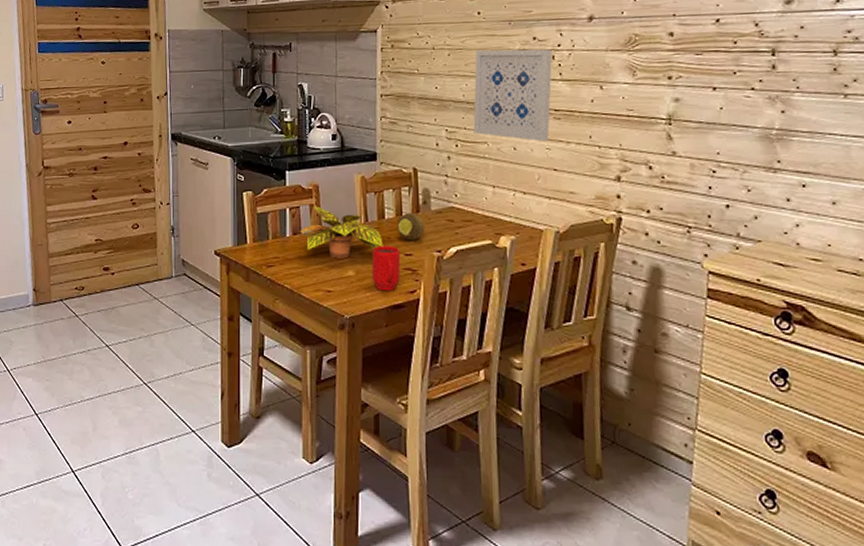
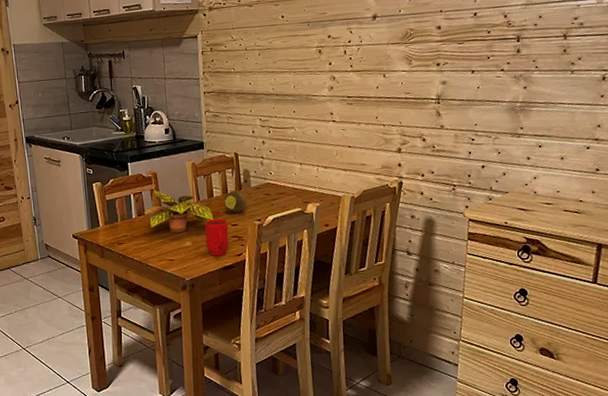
wall art: present [473,49,553,141] -> none [281,45,345,124]

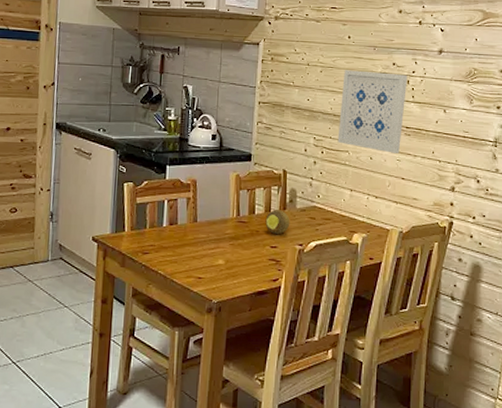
plant: present [143,191,214,233] -> none [176,199,252,248]
mug: present [205,218,229,256] -> none [239,238,267,279]
wall art: none [281,45,345,124] -> present [337,70,408,153]

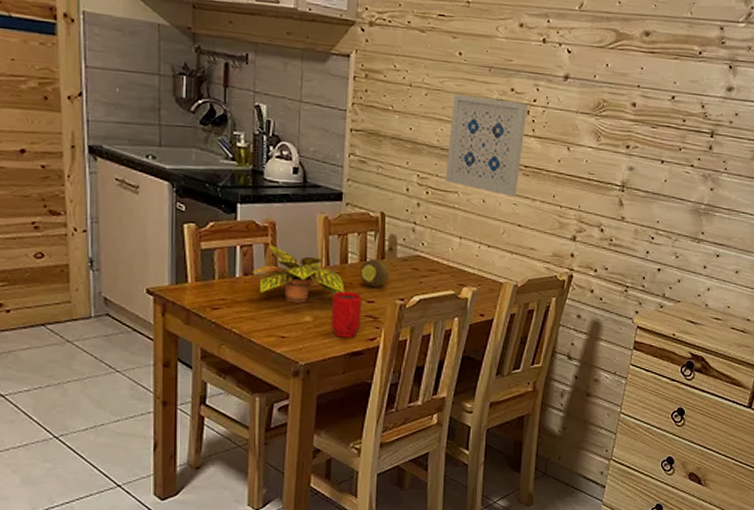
plant: none [176,199,252,248] -> present [251,245,345,303]
mug: none [239,238,267,279] -> present [330,291,362,338]

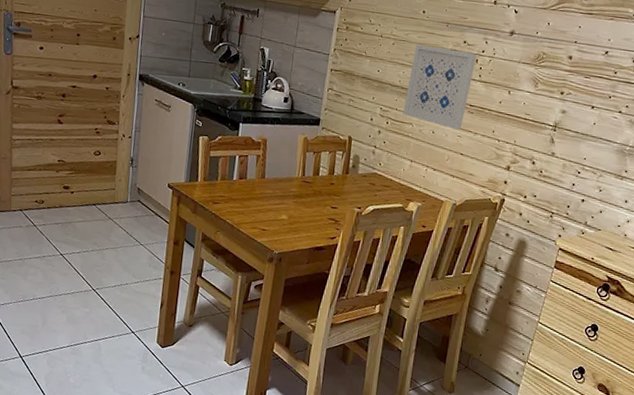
plant: present [251,245,345,303] -> none [245,157,315,204]
mug: present [330,291,362,338] -> none [301,197,328,236]
fruit: present [360,259,390,288] -> none [328,173,352,197]

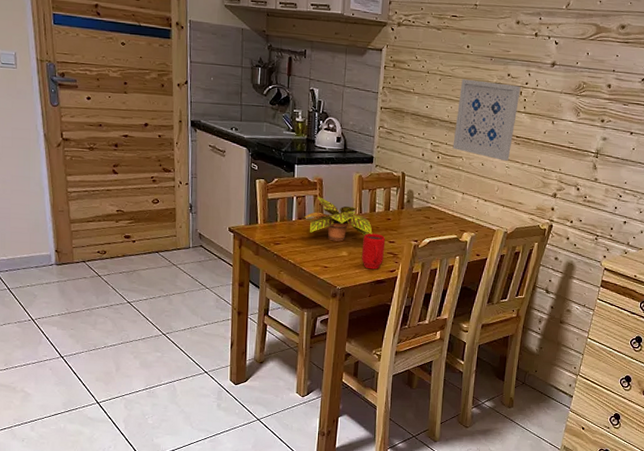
plant: none [245,157,315,204] -> present [304,197,373,242]
mug: none [301,197,328,236] -> present [361,233,386,270]

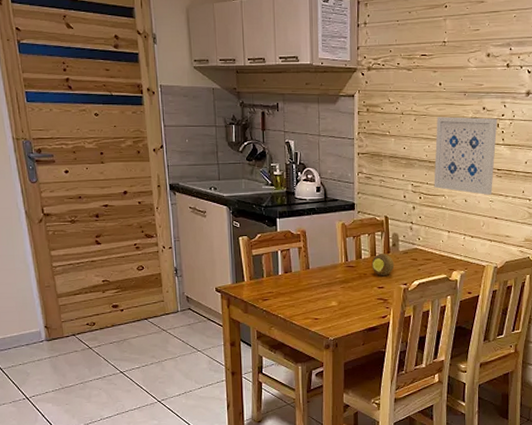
plant: present [304,197,373,242] -> none [290,249,361,292]
mug: present [361,233,386,270] -> none [351,280,375,317]
fruit: none [384,209,407,232] -> present [372,254,395,277]

